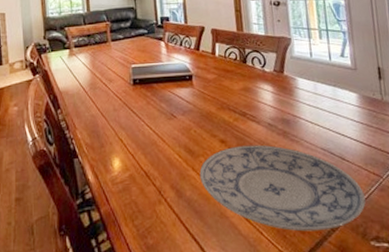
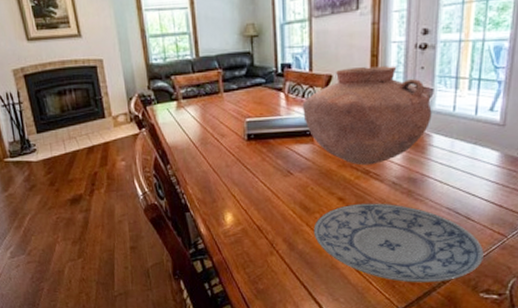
vase: none [181,19,294,108] -> present [303,65,432,166]

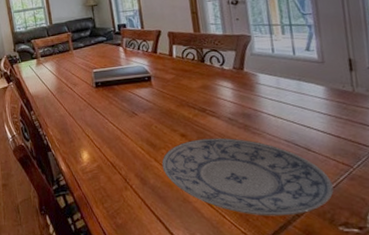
vase: present [303,65,432,166] -> none [139,19,254,104]

